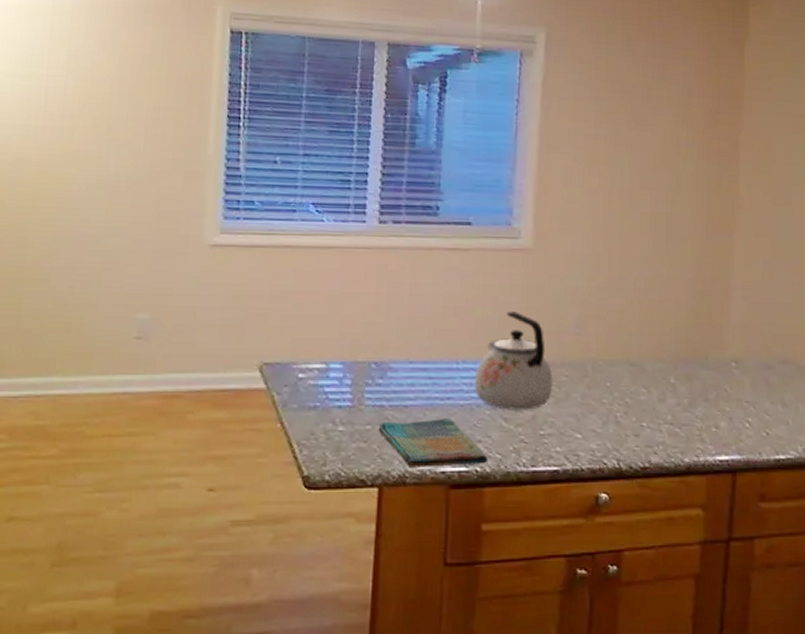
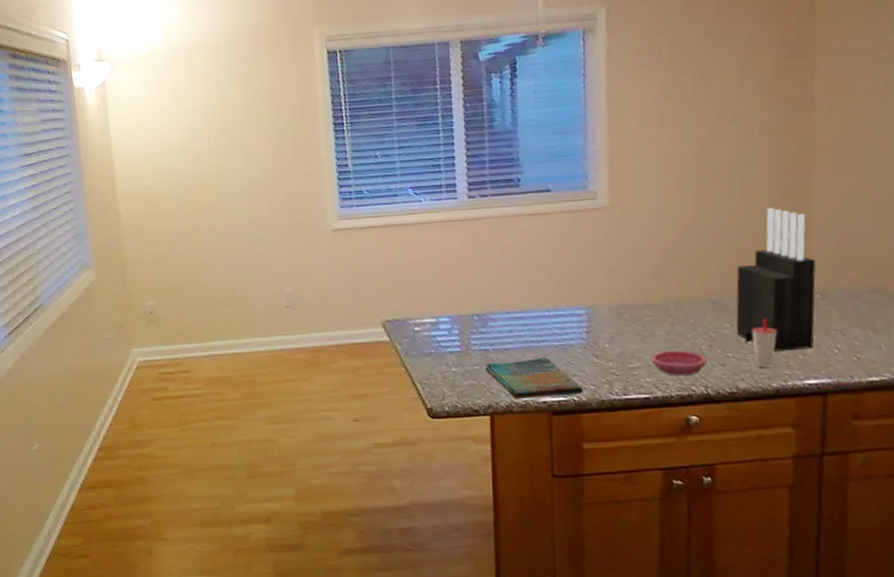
kettle: present [474,311,553,412] -> none [565,263,638,349]
saucer: none [564,416,621,446] -> present [651,350,707,376]
knife block: none [652,265,733,424] -> present [736,207,816,352]
cup: none [668,384,693,441] -> present [752,317,778,368]

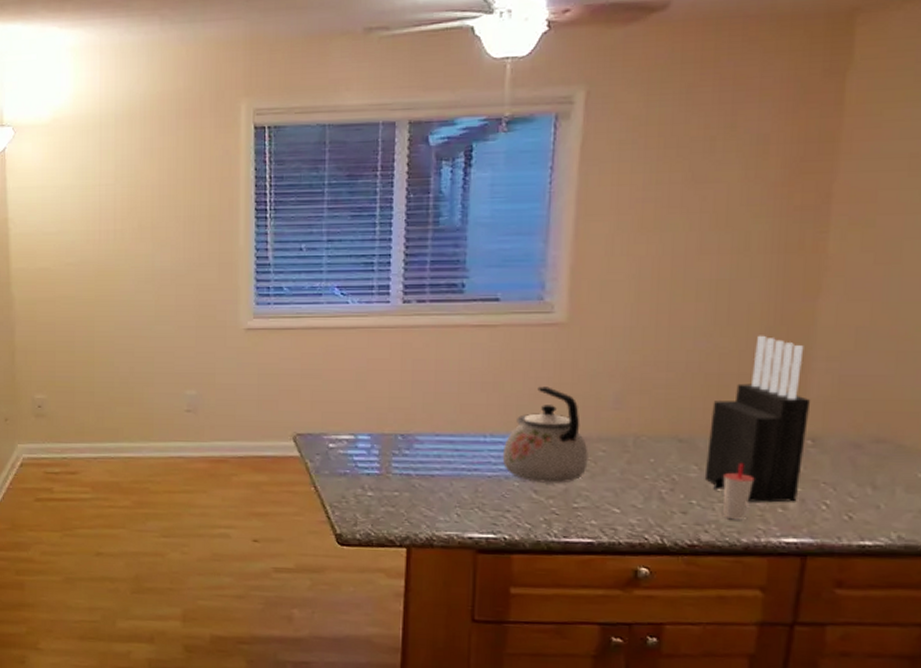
dish towel: present [485,358,584,399] -> none [405,488,517,533]
kettle: none [565,263,638,349] -> present [502,386,588,485]
saucer: present [651,350,707,376] -> none [600,491,666,522]

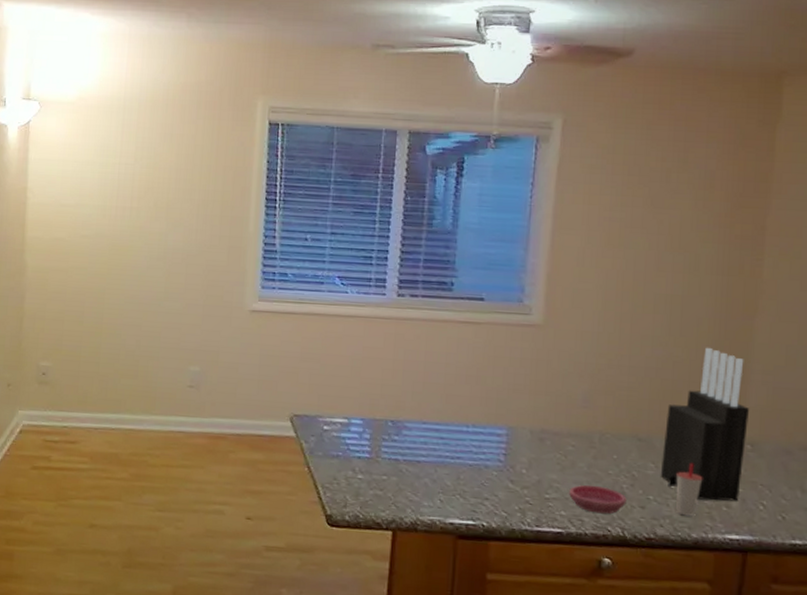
kettle: present [502,386,588,485] -> none [482,382,560,475]
saucer: none [600,491,666,522] -> present [569,484,627,515]

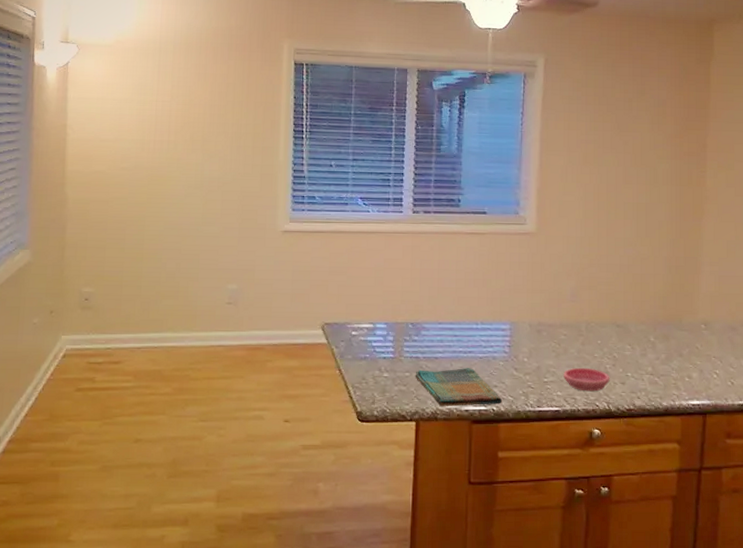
dish towel: none [393,473,495,520] -> present [415,368,503,406]
knife block: present [660,347,750,502] -> none [635,245,702,374]
cup: present [676,462,703,516] -> none [648,342,669,388]

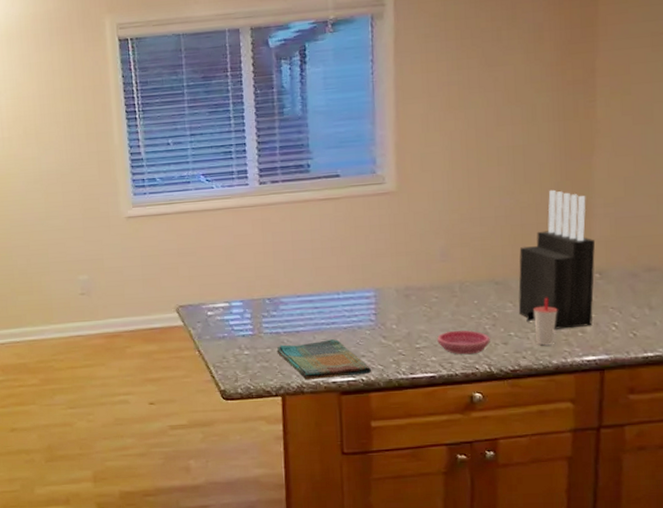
knife block: none [635,245,702,374] -> present [518,189,596,331]
cup: none [648,342,669,388] -> present [533,297,558,346]

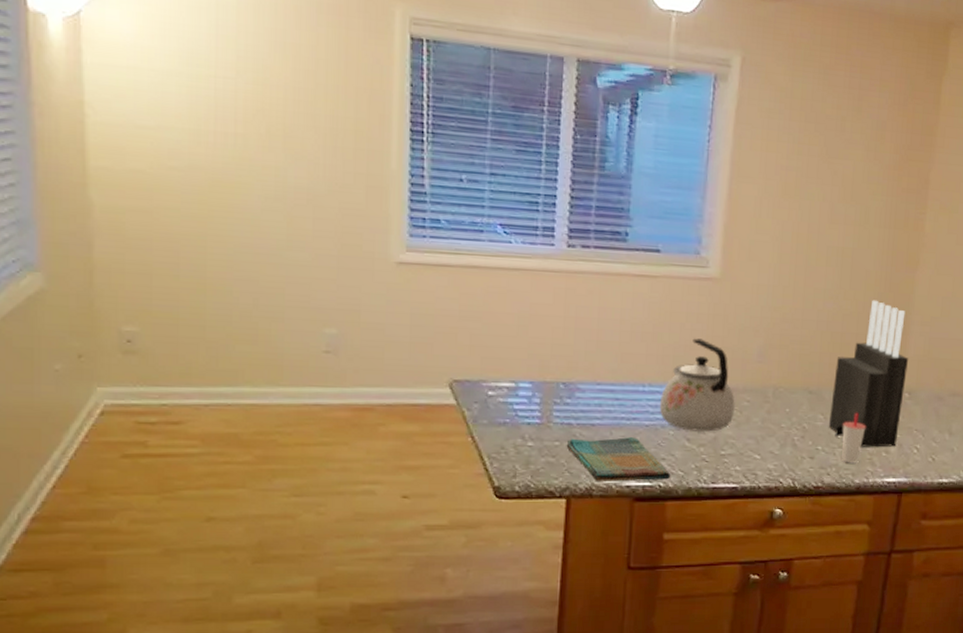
kettle: none [354,247,425,330] -> present [659,338,735,433]
saucer: present [437,330,490,355] -> none [744,439,798,467]

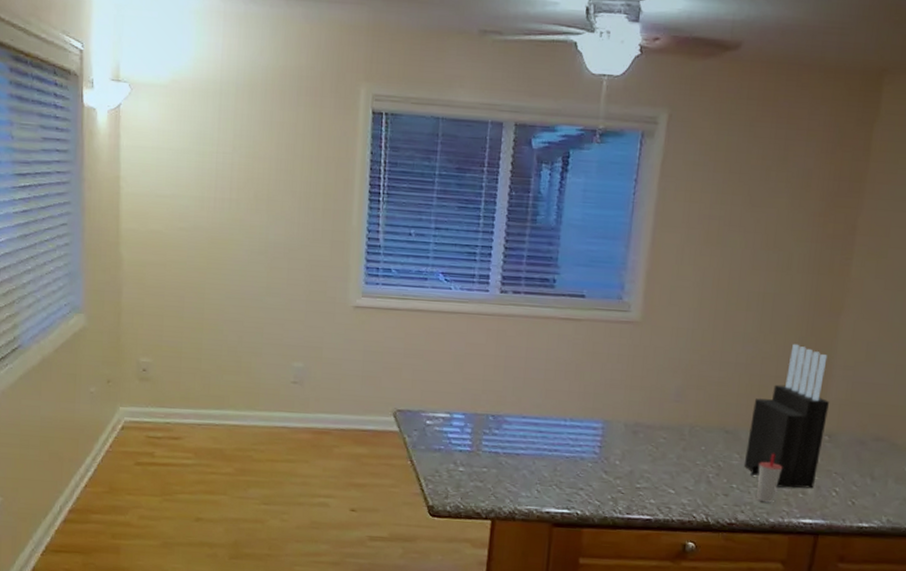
dish towel: present [566,437,671,481] -> none [493,466,588,508]
kettle: present [659,338,735,433] -> none [579,377,652,466]

